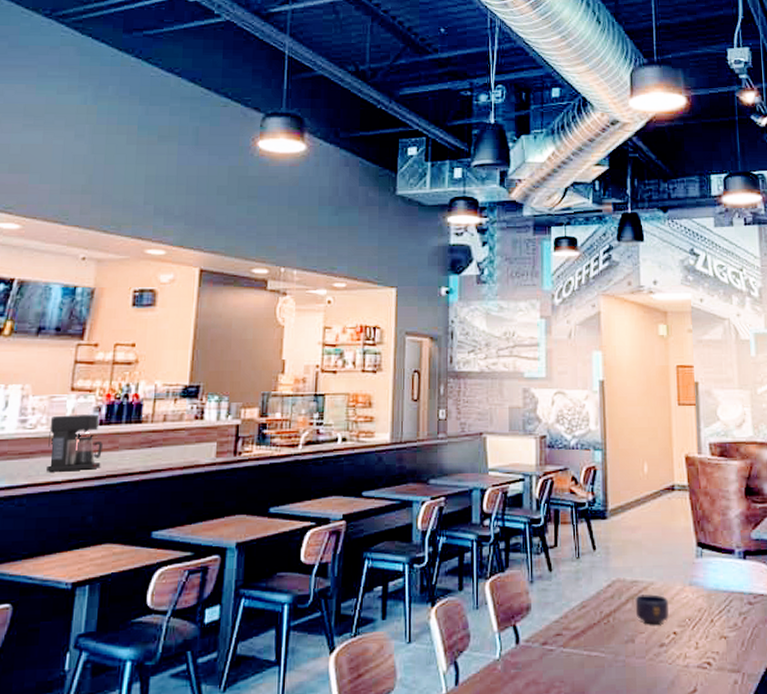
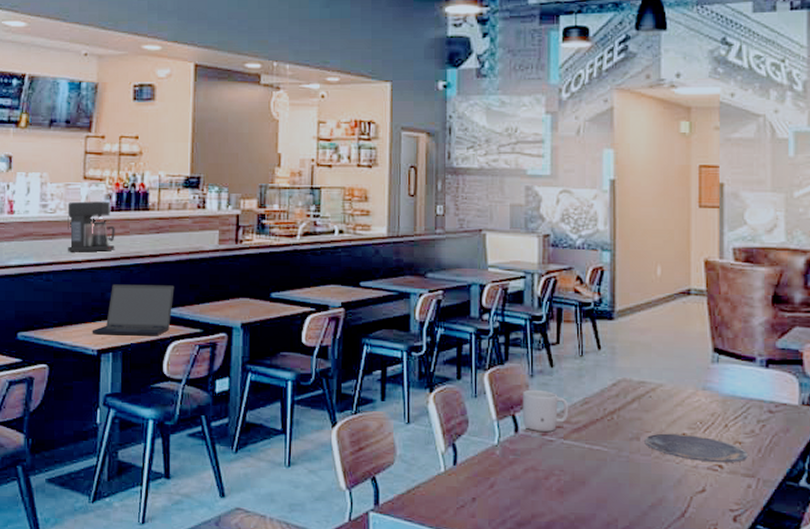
laptop: none [67,504,165,565] -> present [92,284,174,336]
mug: none [522,596,568,641] -> present [522,389,569,432]
mug: present [635,594,669,625] -> none [642,395,678,425]
plate: none [639,632,733,661] -> present [644,433,748,463]

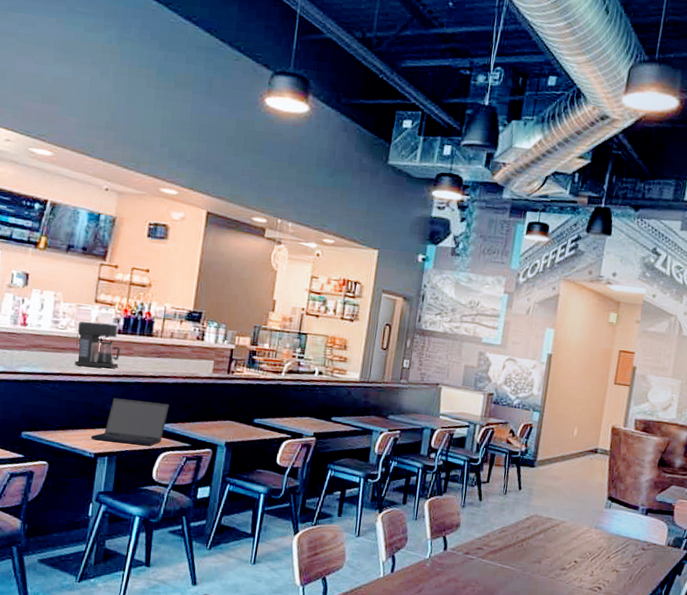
mug: present [522,389,569,432] -> none [451,517,490,552]
plate: present [644,433,748,463] -> none [544,559,622,586]

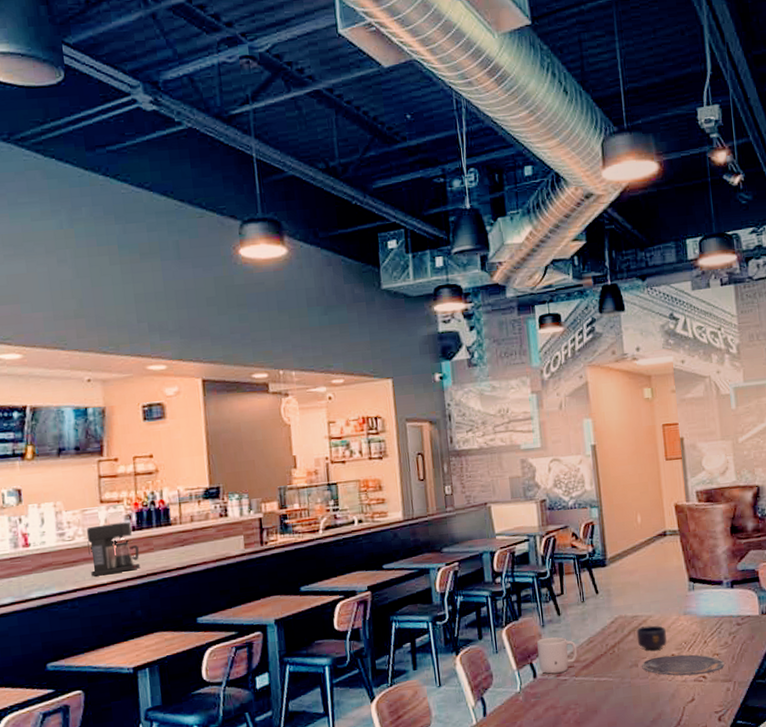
laptop: present [91,398,170,446] -> none [125,594,206,653]
mug: none [451,517,490,552] -> present [536,637,578,674]
plate: none [544,559,622,586] -> present [642,654,725,676]
mug: none [546,529,575,553] -> present [636,625,667,650]

